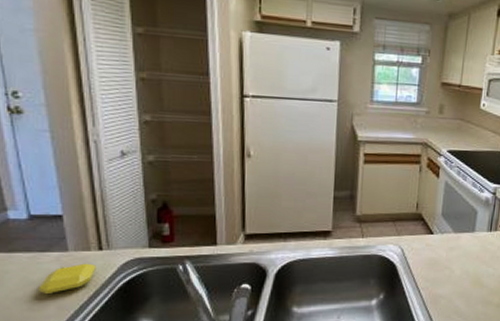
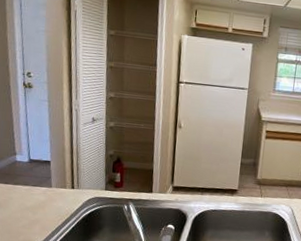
soap bar: present [39,263,96,293] -> none [30,197,69,217]

